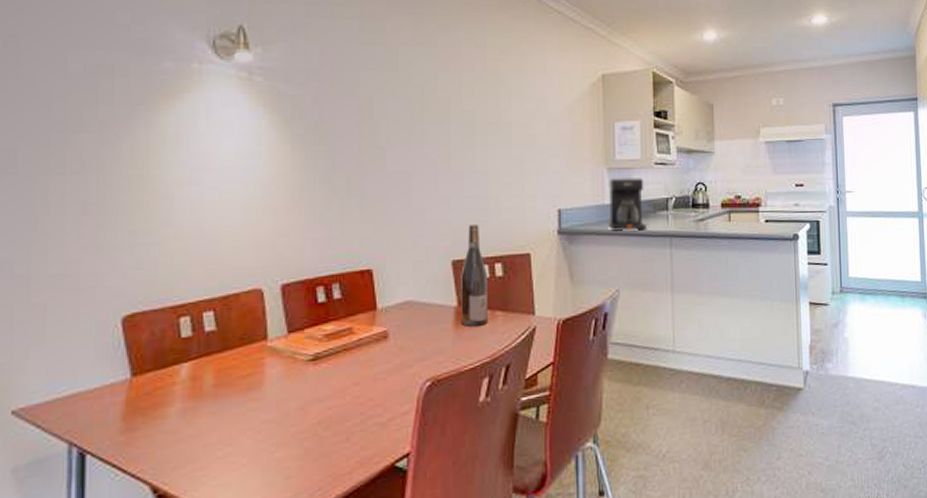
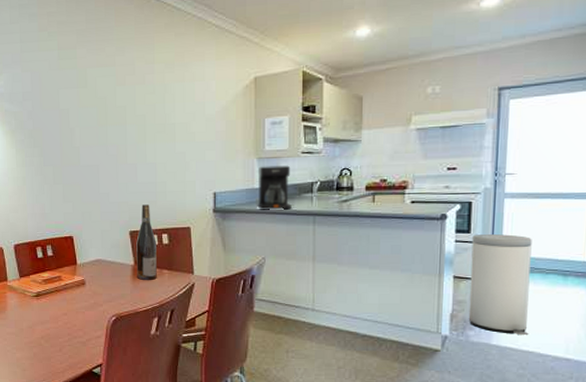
pedal bin: none [823,254,879,365] -> present [468,233,532,336]

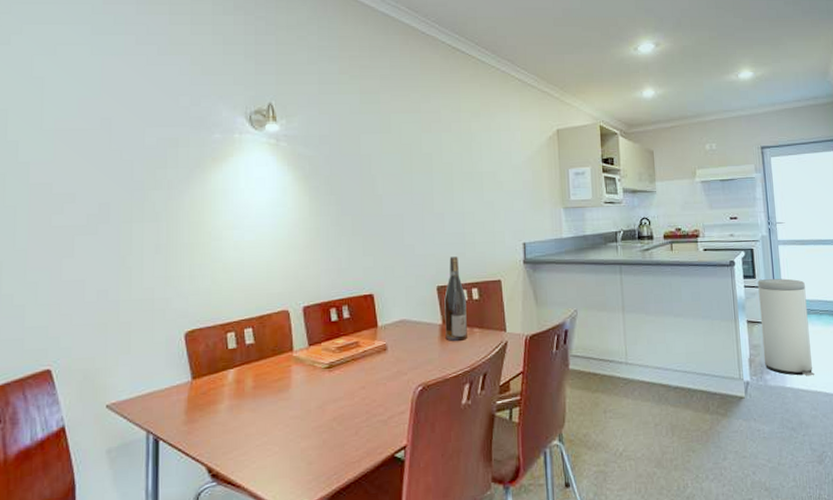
coffee maker: present [257,165,292,210] -> none [565,215,599,260]

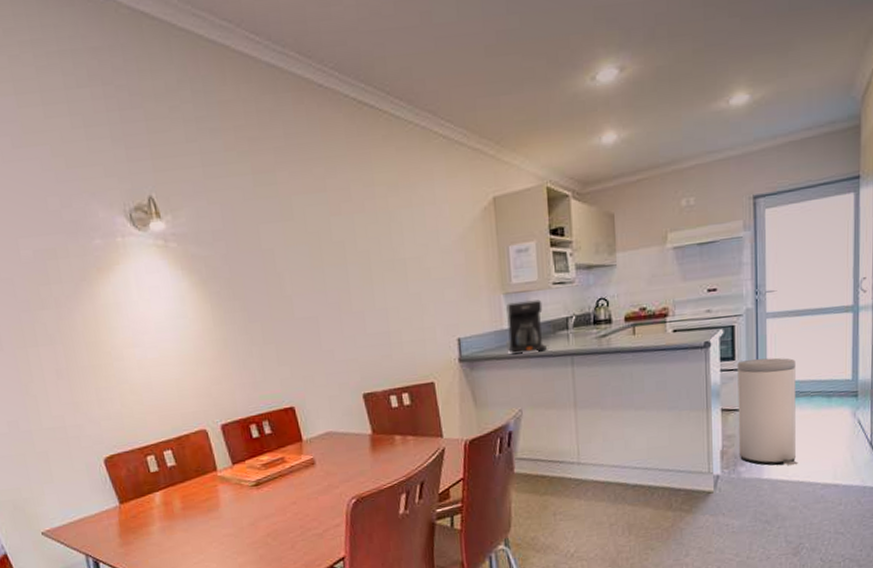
wine bottle: present [444,256,467,341] -> none [372,359,401,451]
coffee maker: none [565,215,599,260] -> present [506,299,547,355]

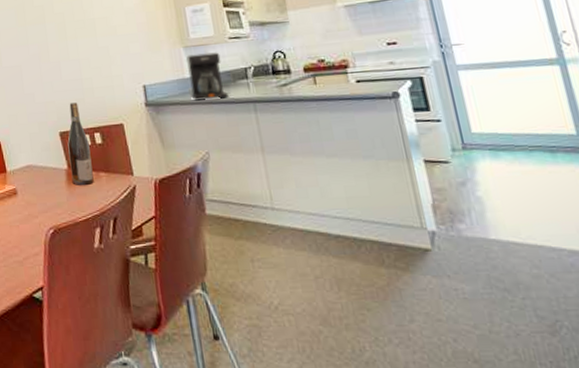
wine bottle: none [372,359,401,451] -> present [67,102,94,185]
pedal bin: present [737,357,798,466] -> none [433,109,532,227]

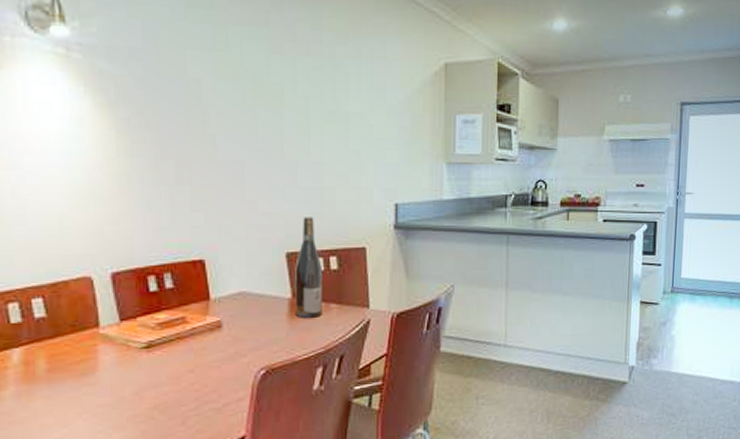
coffee maker: present [186,52,228,101] -> none [446,173,484,227]

